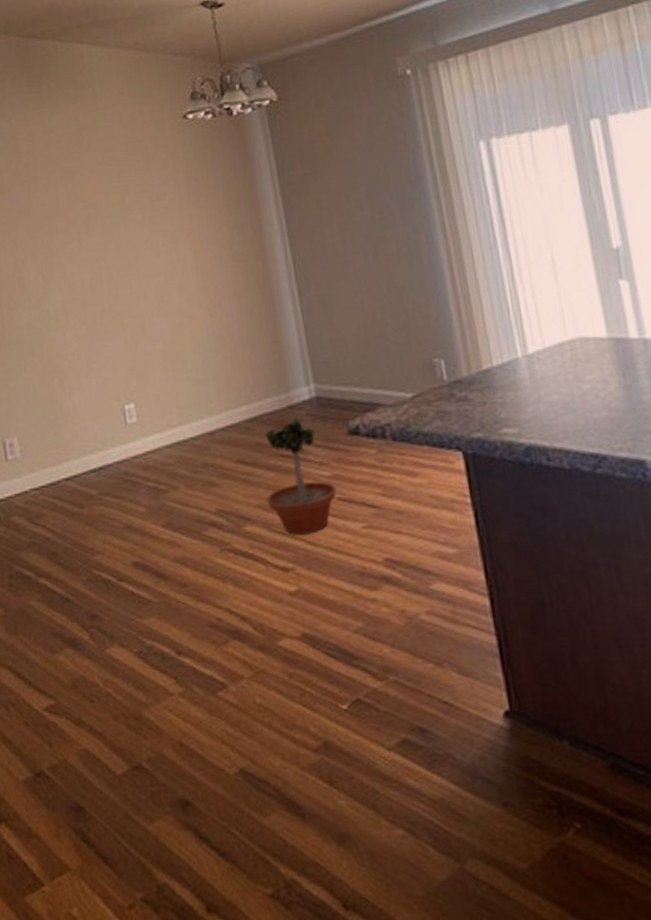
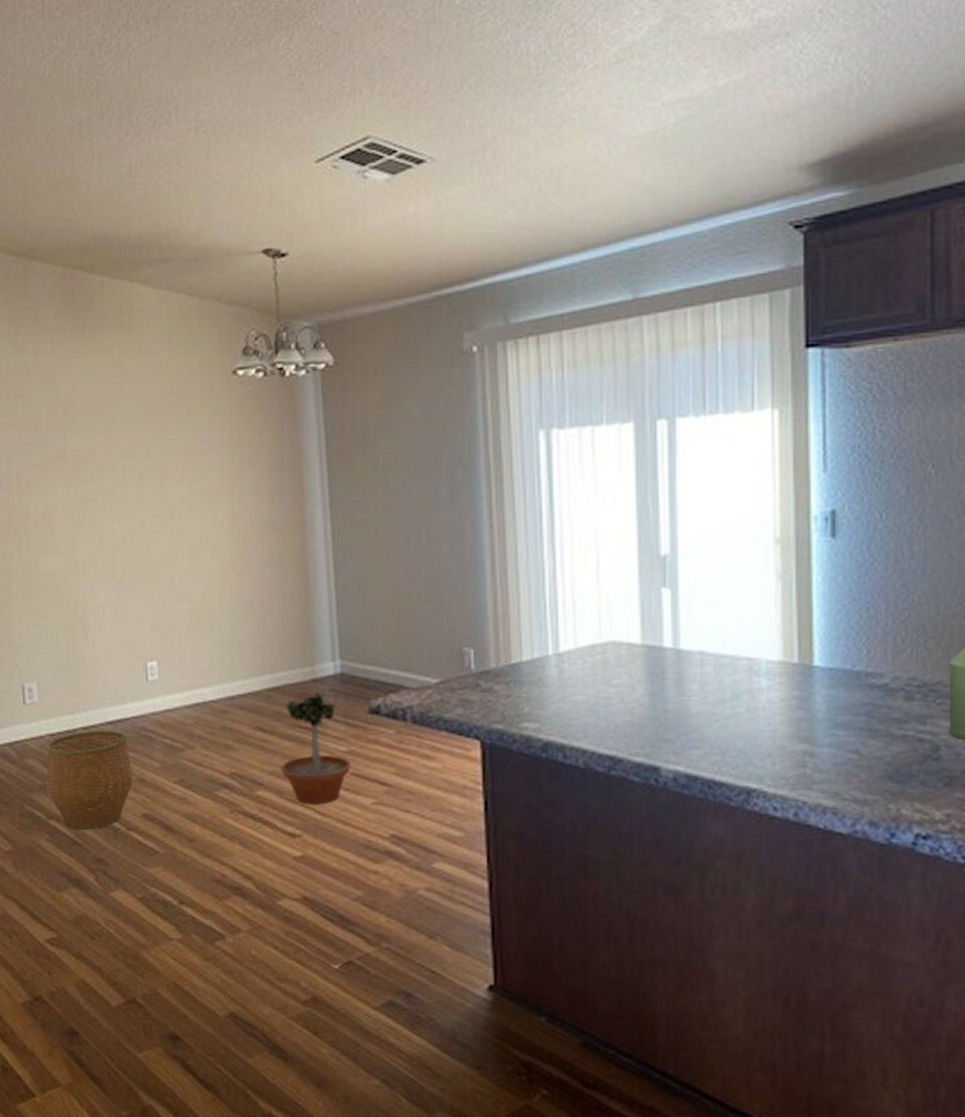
basket: none [30,478,121,586] -> present [46,730,134,830]

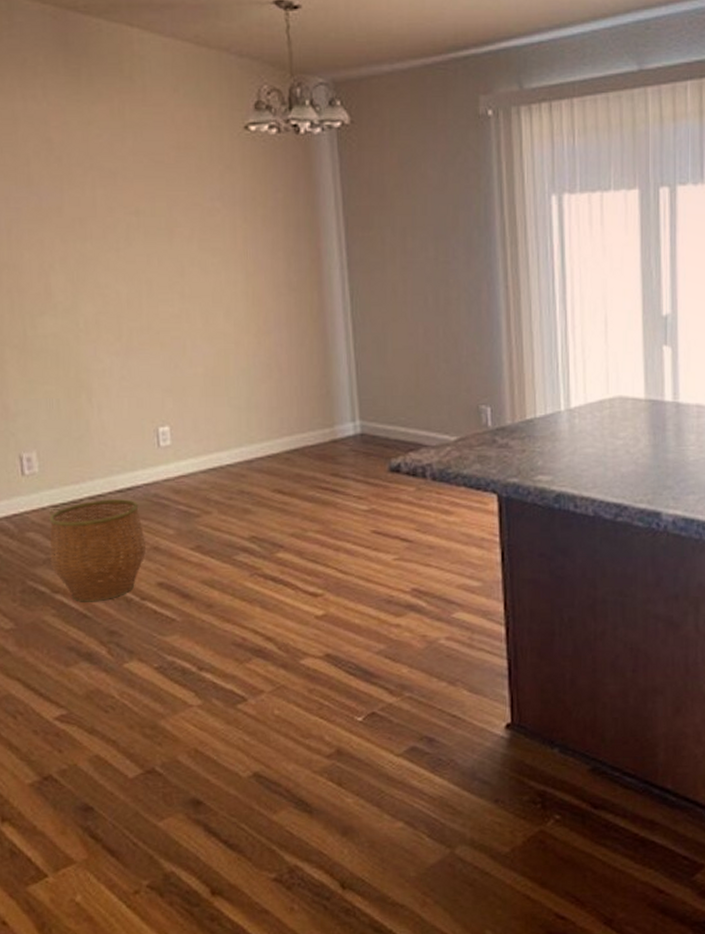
potted tree: present [281,682,351,805] -> none [302,442,372,563]

